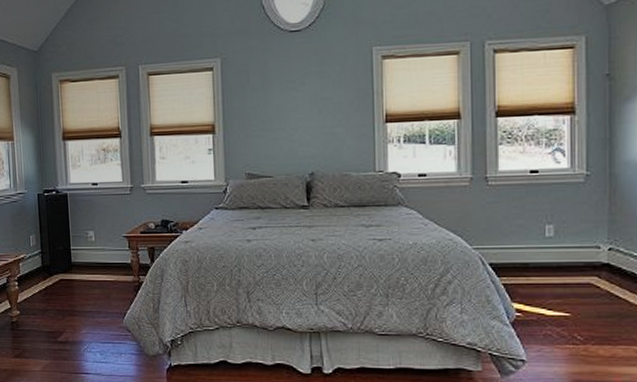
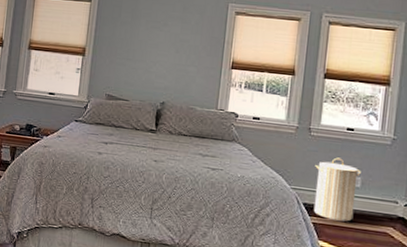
laundry hamper: none [498,206,552,277] -> present [313,157,361,222]

